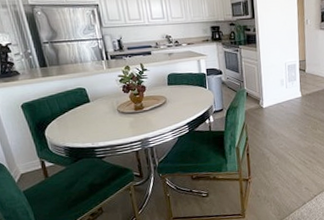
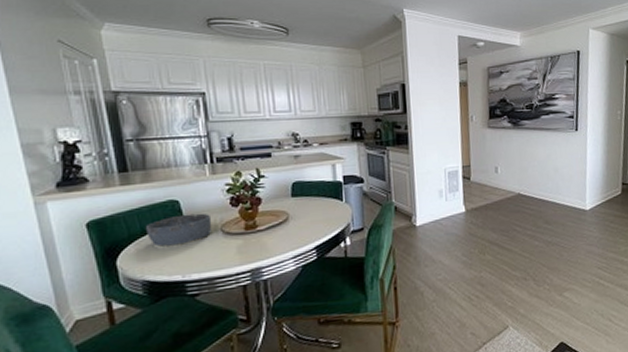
bowl: none [64,97,111,122] -> present [146,212,212,247]

